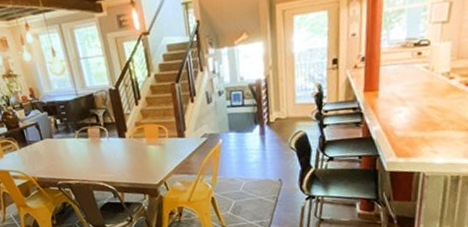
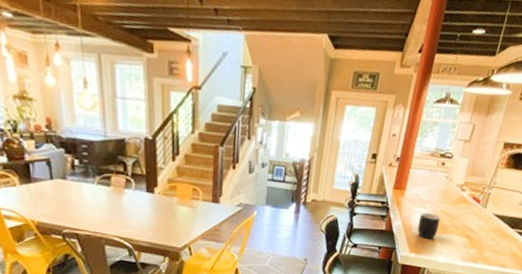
mug: none [401,110,428,140] -> present [417,212,441,240]

